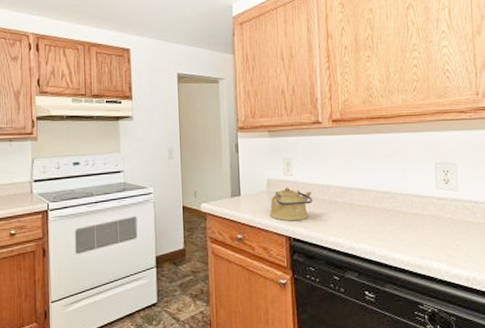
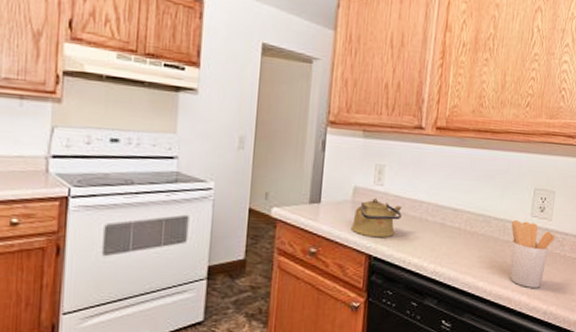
utensil holder: none [417,194,465,256] -> present [510,220,555,288]

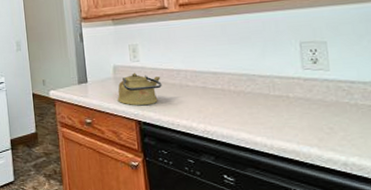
utensil holder: present [510,220,555,288] -> none [280,74,339,140]

